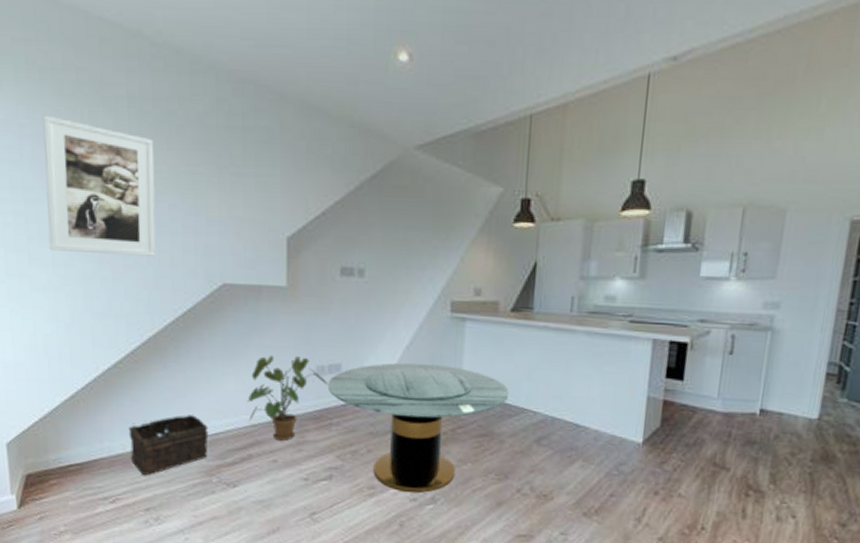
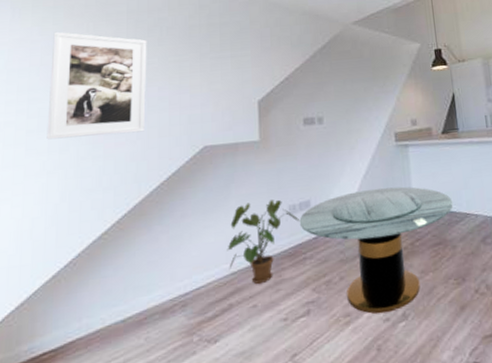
basket: present [128,415,209,476] -> none [109,273,190,350]

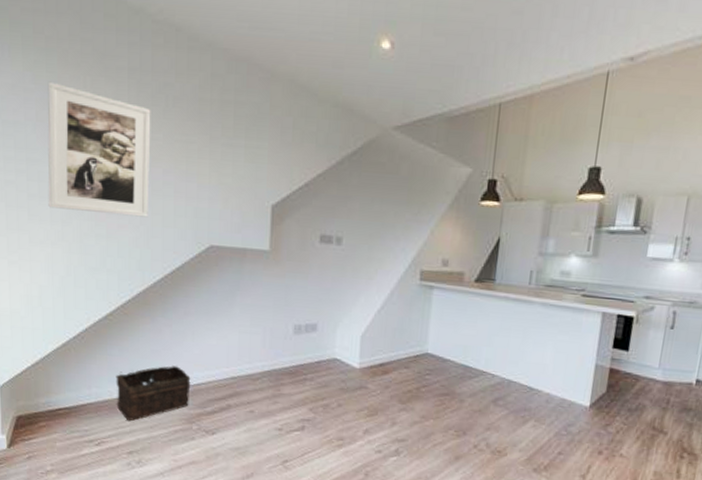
basket: none [109,273,190,350] -> present [116,366,191,421]
house plant: present [227,200,301,284] -> none [228,313,305,393]
dining table: present [299,186,453,314] -> none [303,325,471,446]

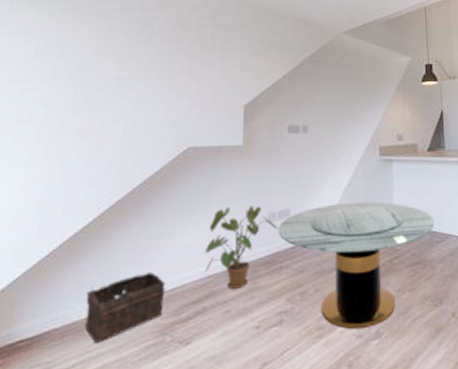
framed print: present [47,81,151,218] -> none [36,24,139,131]
house plant: none [228,313,305,393] -> present [204,206,279,289]
dining table: none [303,325,471,446] -> present [278,202,435,330]

